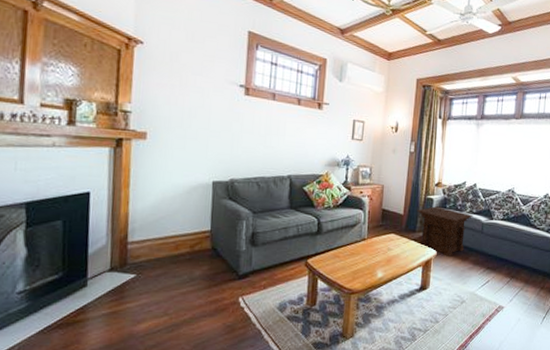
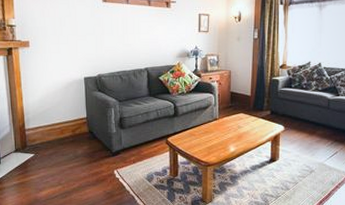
side table: present [417,206,474,257] -> none [263,87,319,131]

